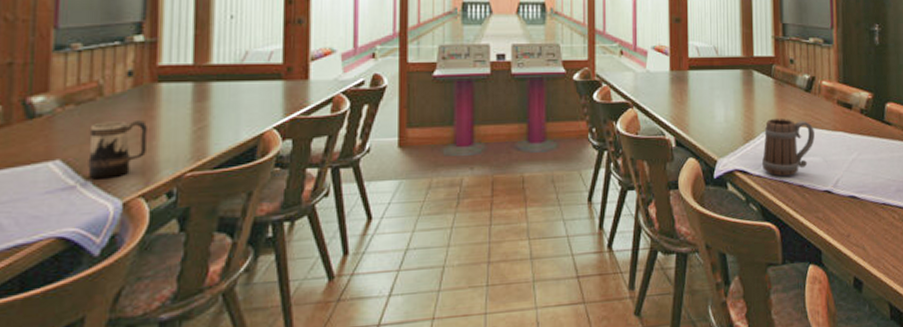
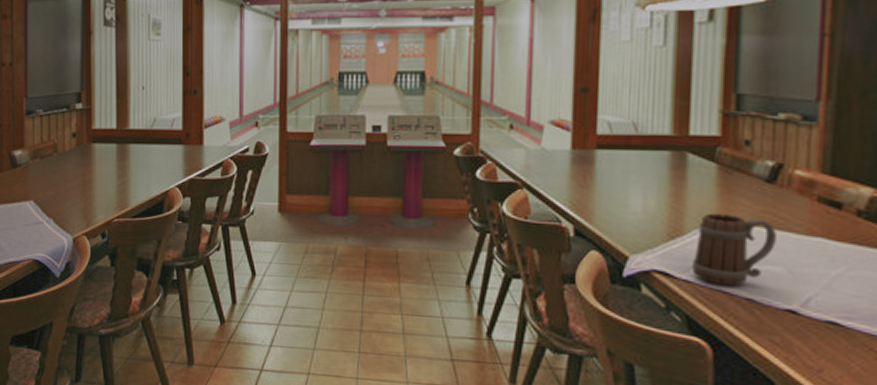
beer mug: present [88,121,147,180] -> none [50,173,87,219]

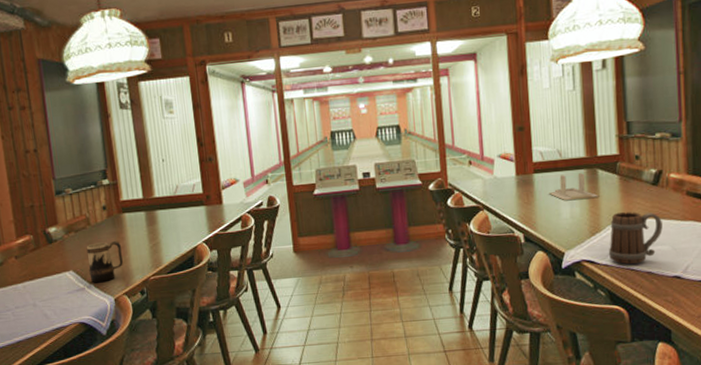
beer mug: none [50,173,87,219] -> present [86,241,123,283]
napkin holder: none [615,155,685,190] -> present [549,173,598,201]

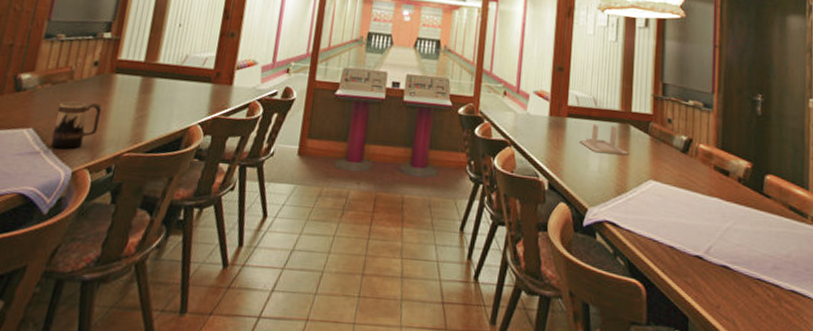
beer mug: present [608,211,663,264] -> none [632,174,689,235]

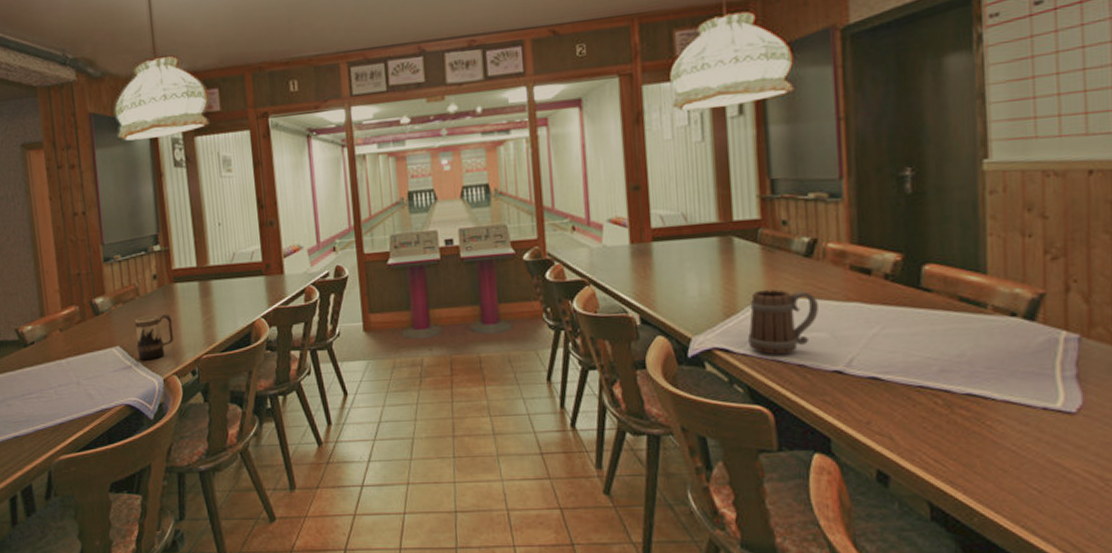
napkin holder: present [580,124,628,155] -> none [671,241,734,276]
beer mug: none [632,174,689,235] -> present [747,289,818,355]

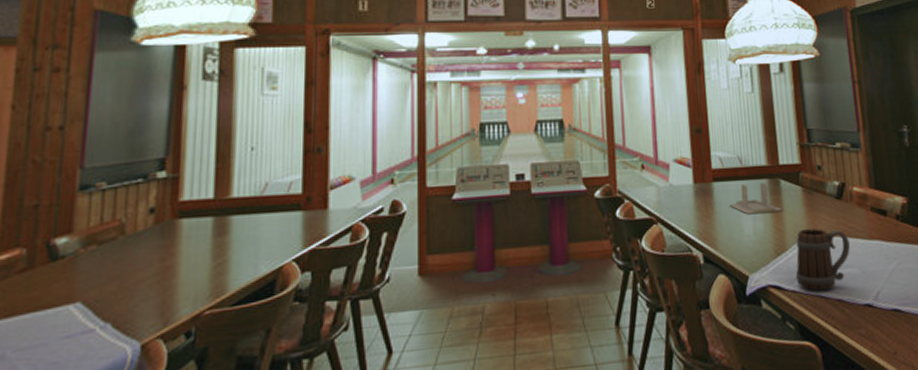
beer mug: present [134,314,174,361] -> none [108,258,167,322]
napkin holder: none [671,241,734,276] -> present [730,183,782,215]

